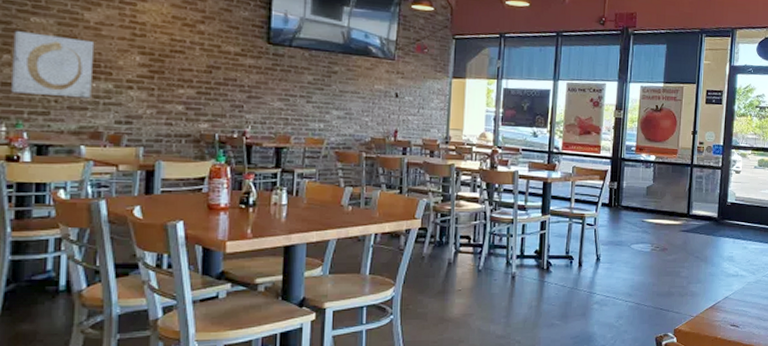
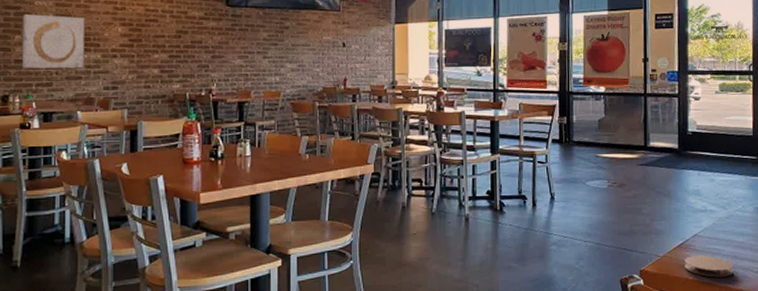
coaster: none [715,316,757,337] -> present [685,255,733,278]

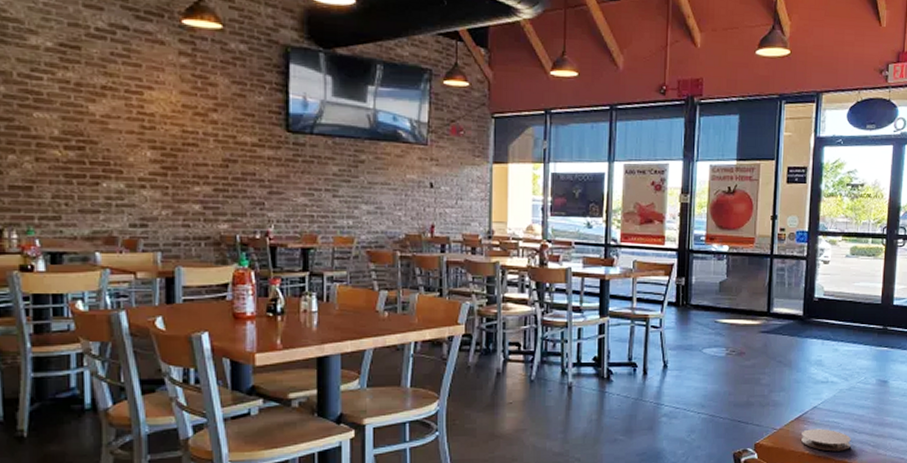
wall art: present [22,13,85,69] -> none [17,127,103,200]

